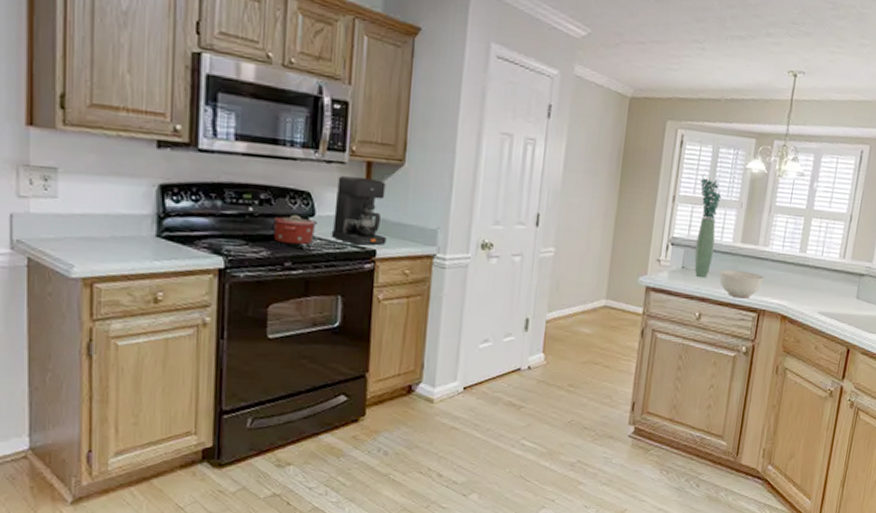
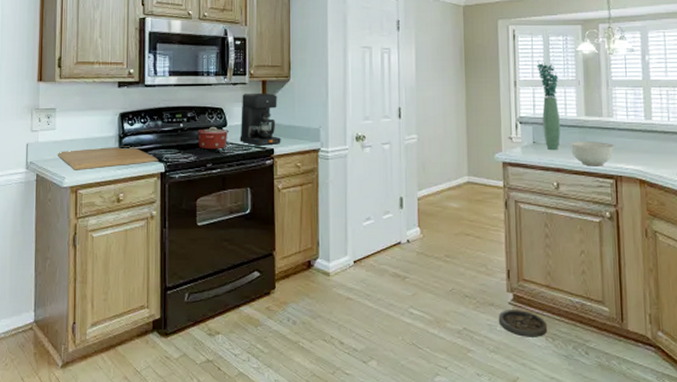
chopping board: none [60,228,216,258] -> present [57,146,158,170]
pet bowl: none [615,443,664,470] -> present [498,310,548,337]

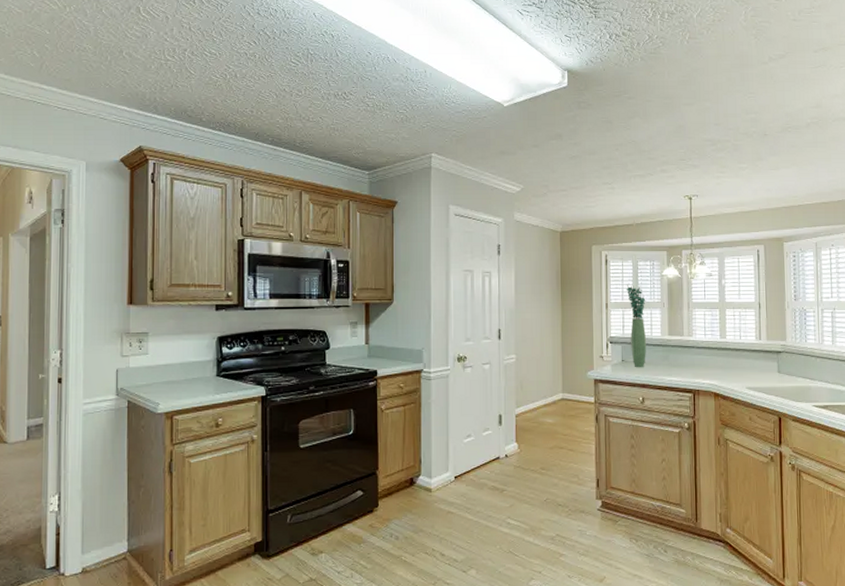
chopping board: present [57,146,158,170] -> none [150,370,259,396]
casserole: present [197,126,229,150] -> none [299,349,331,372]
coffee maker: present [240,93,281,146] -> none [343,315,384,368]
pet bowl: present [498,310,548,337] -> none [588,515,632,540]
bowl: present [570,142,615,166] -> none [654,359,694,382]

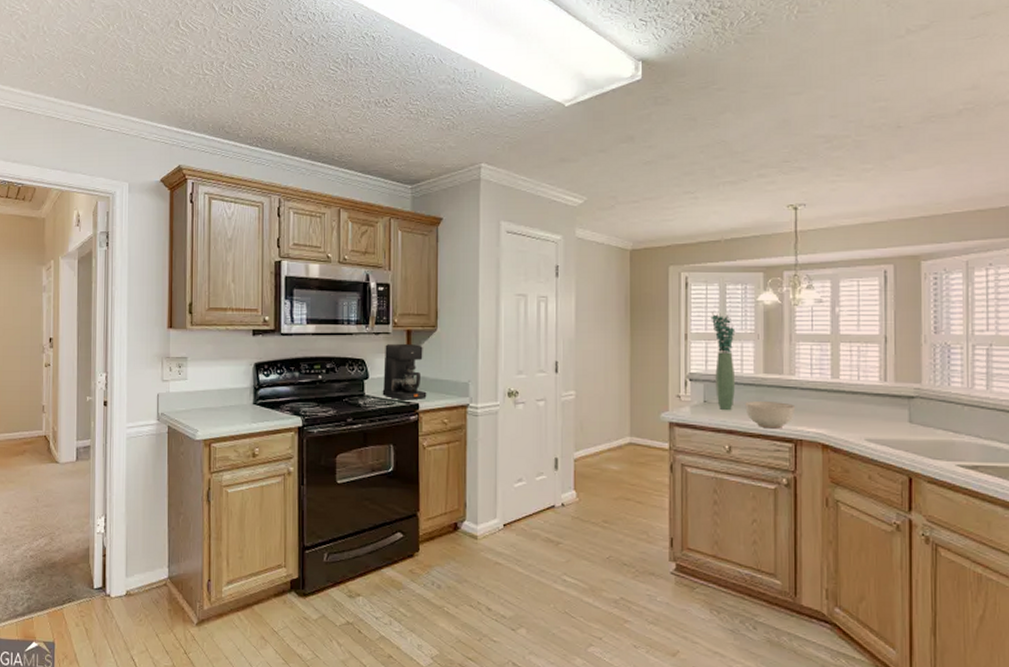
coffee maker: none [343,315,384,368] -> present [382,343,427,400]
bowl: none [654,359,694,382] -> present [745,401,796,429]

